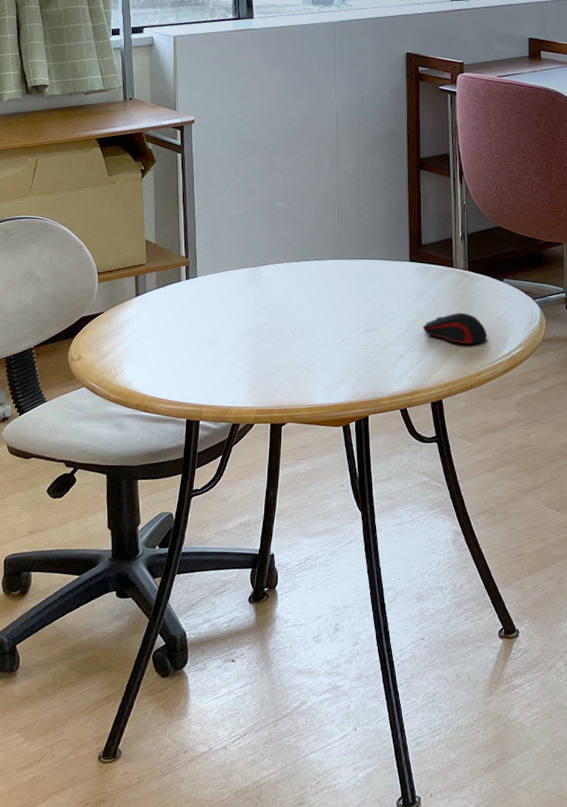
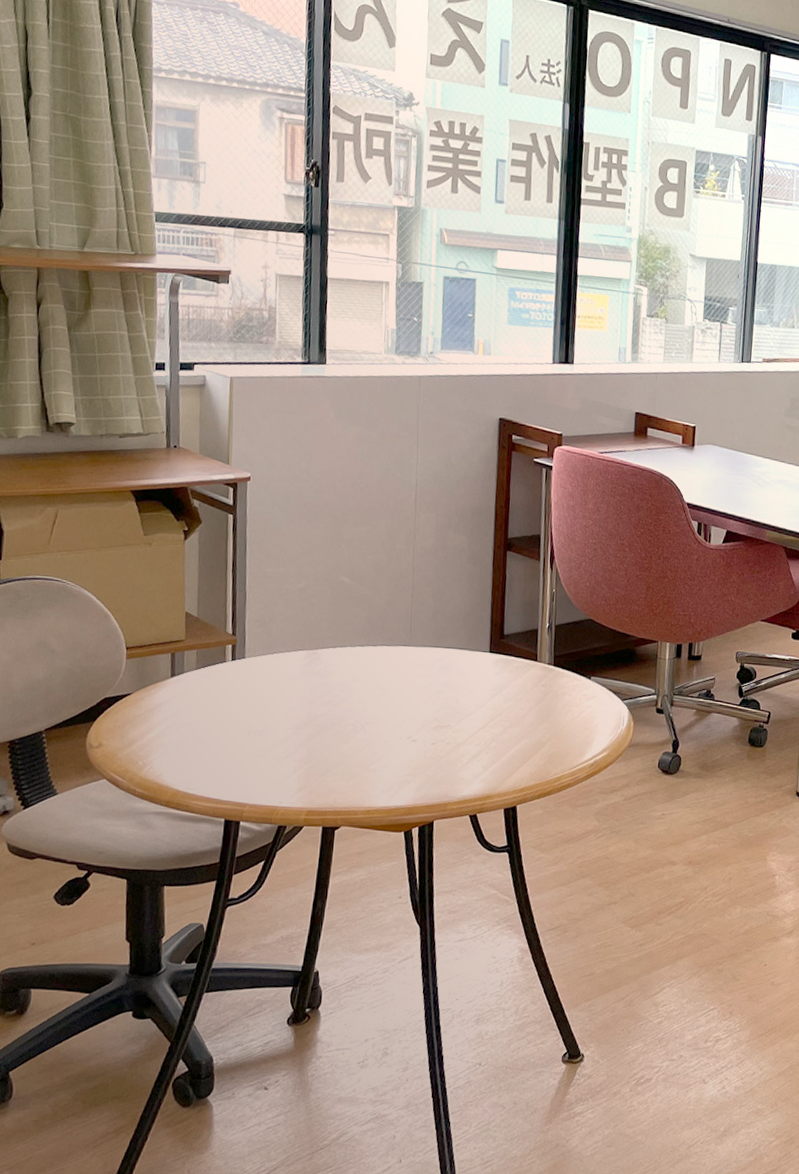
computer mouse: present [423,313,488,344] -> none [499,711,570,746]

